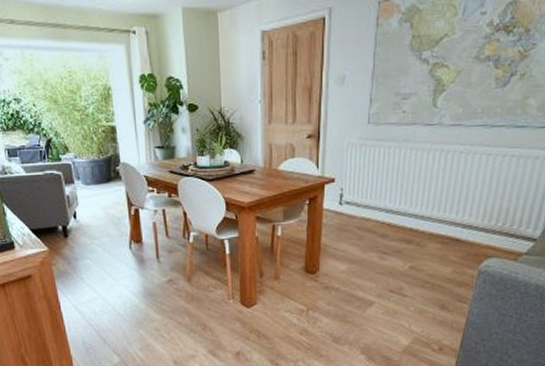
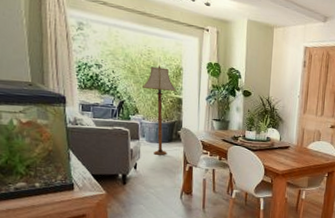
floor lamp: none [69,88,108,199] -> present [142,65,177,155]

